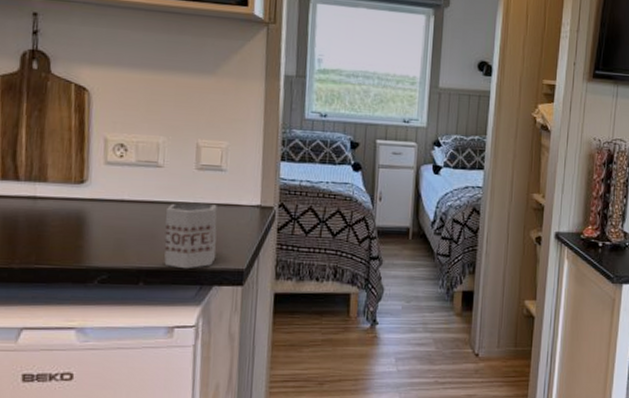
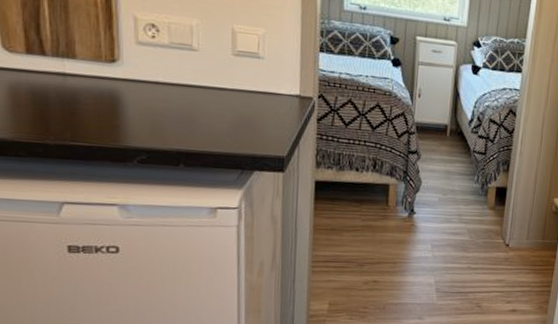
mug: present [164,202,218,269] -> none [202,88,257,154]

